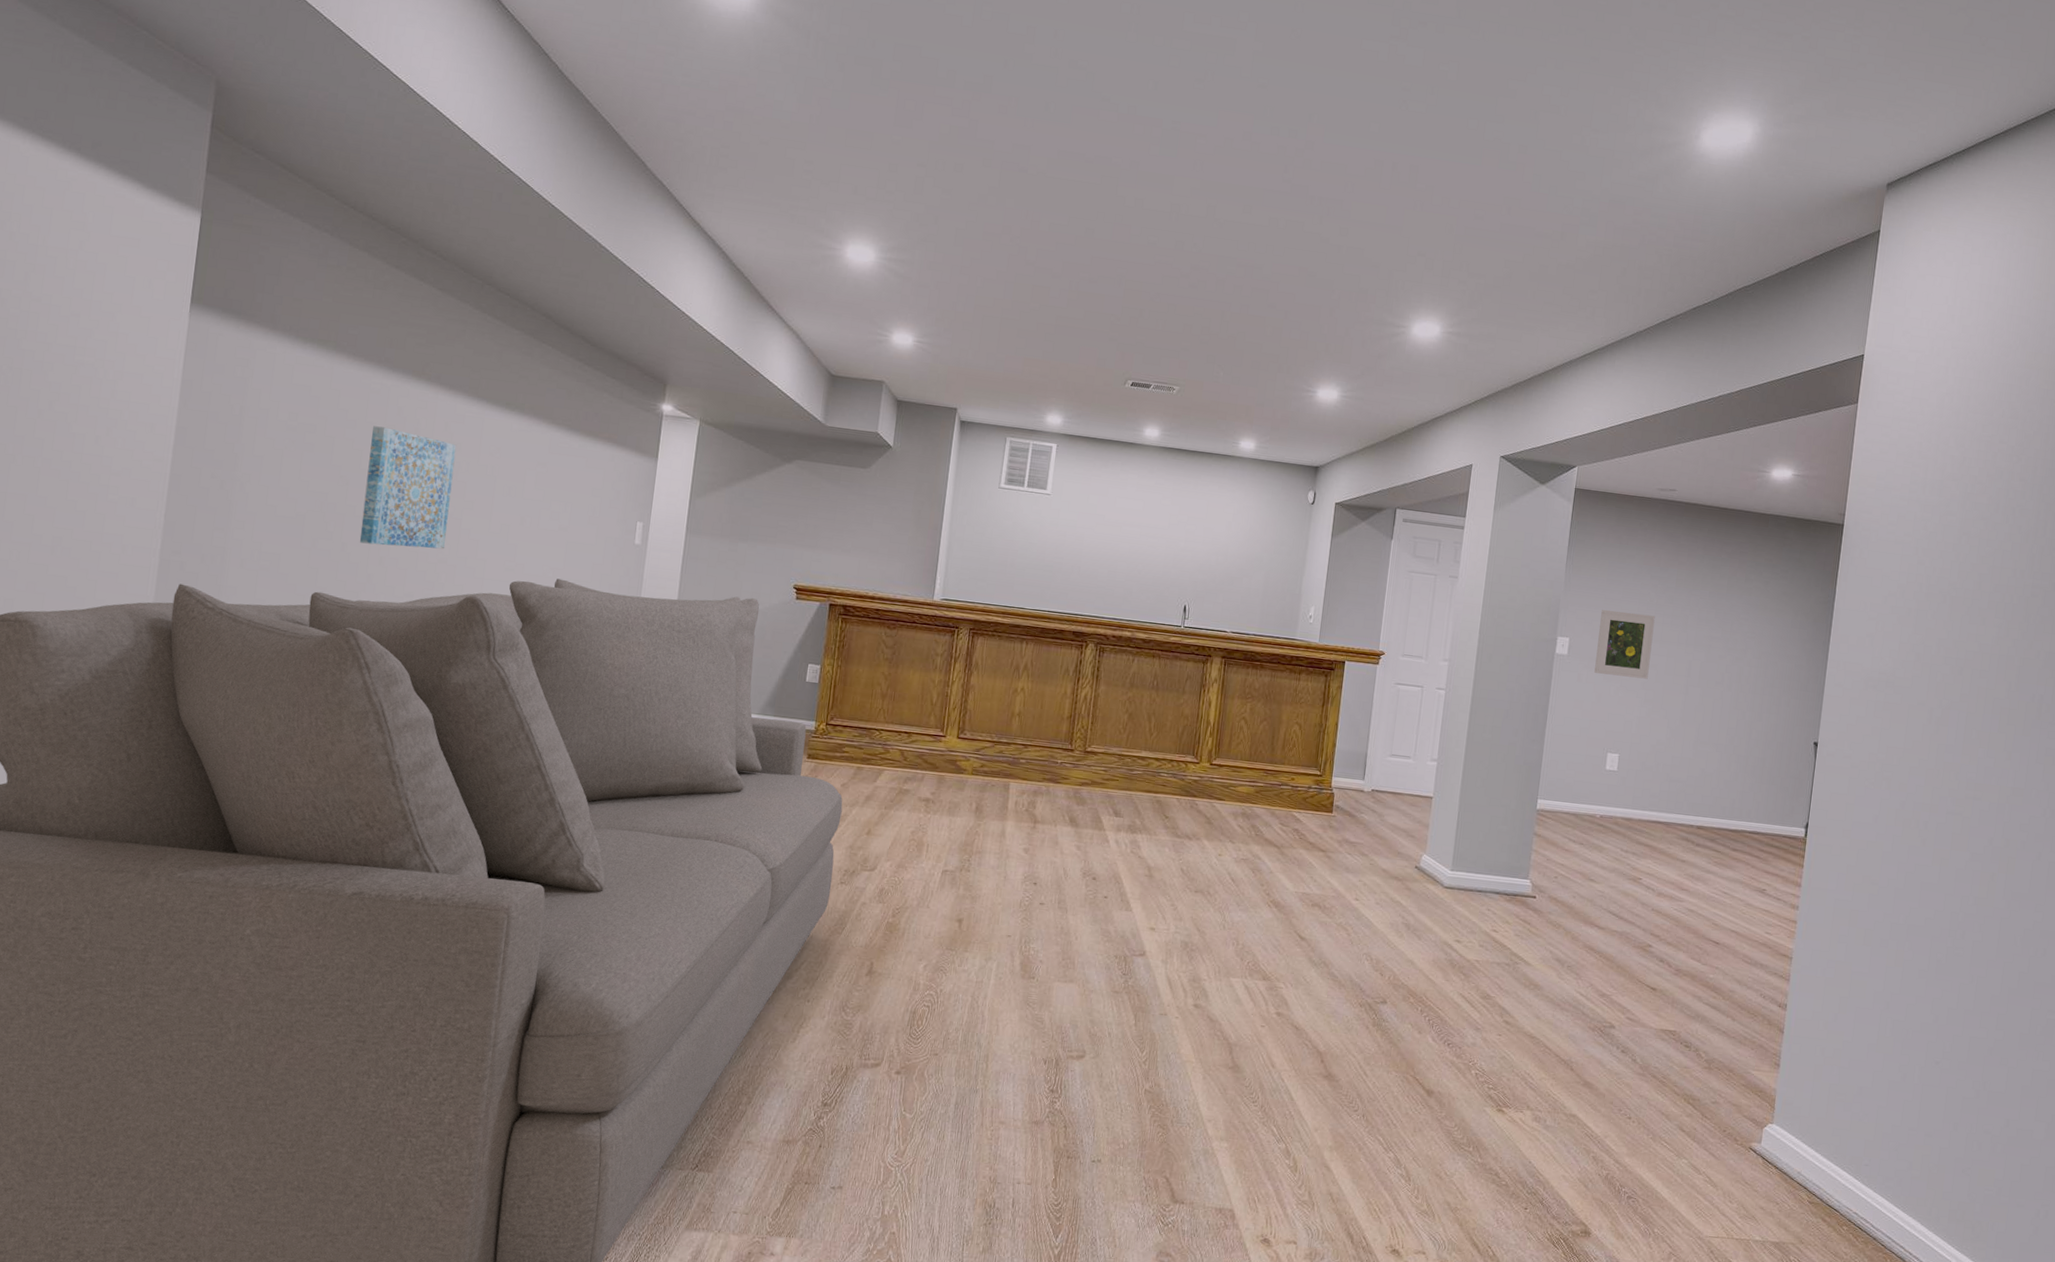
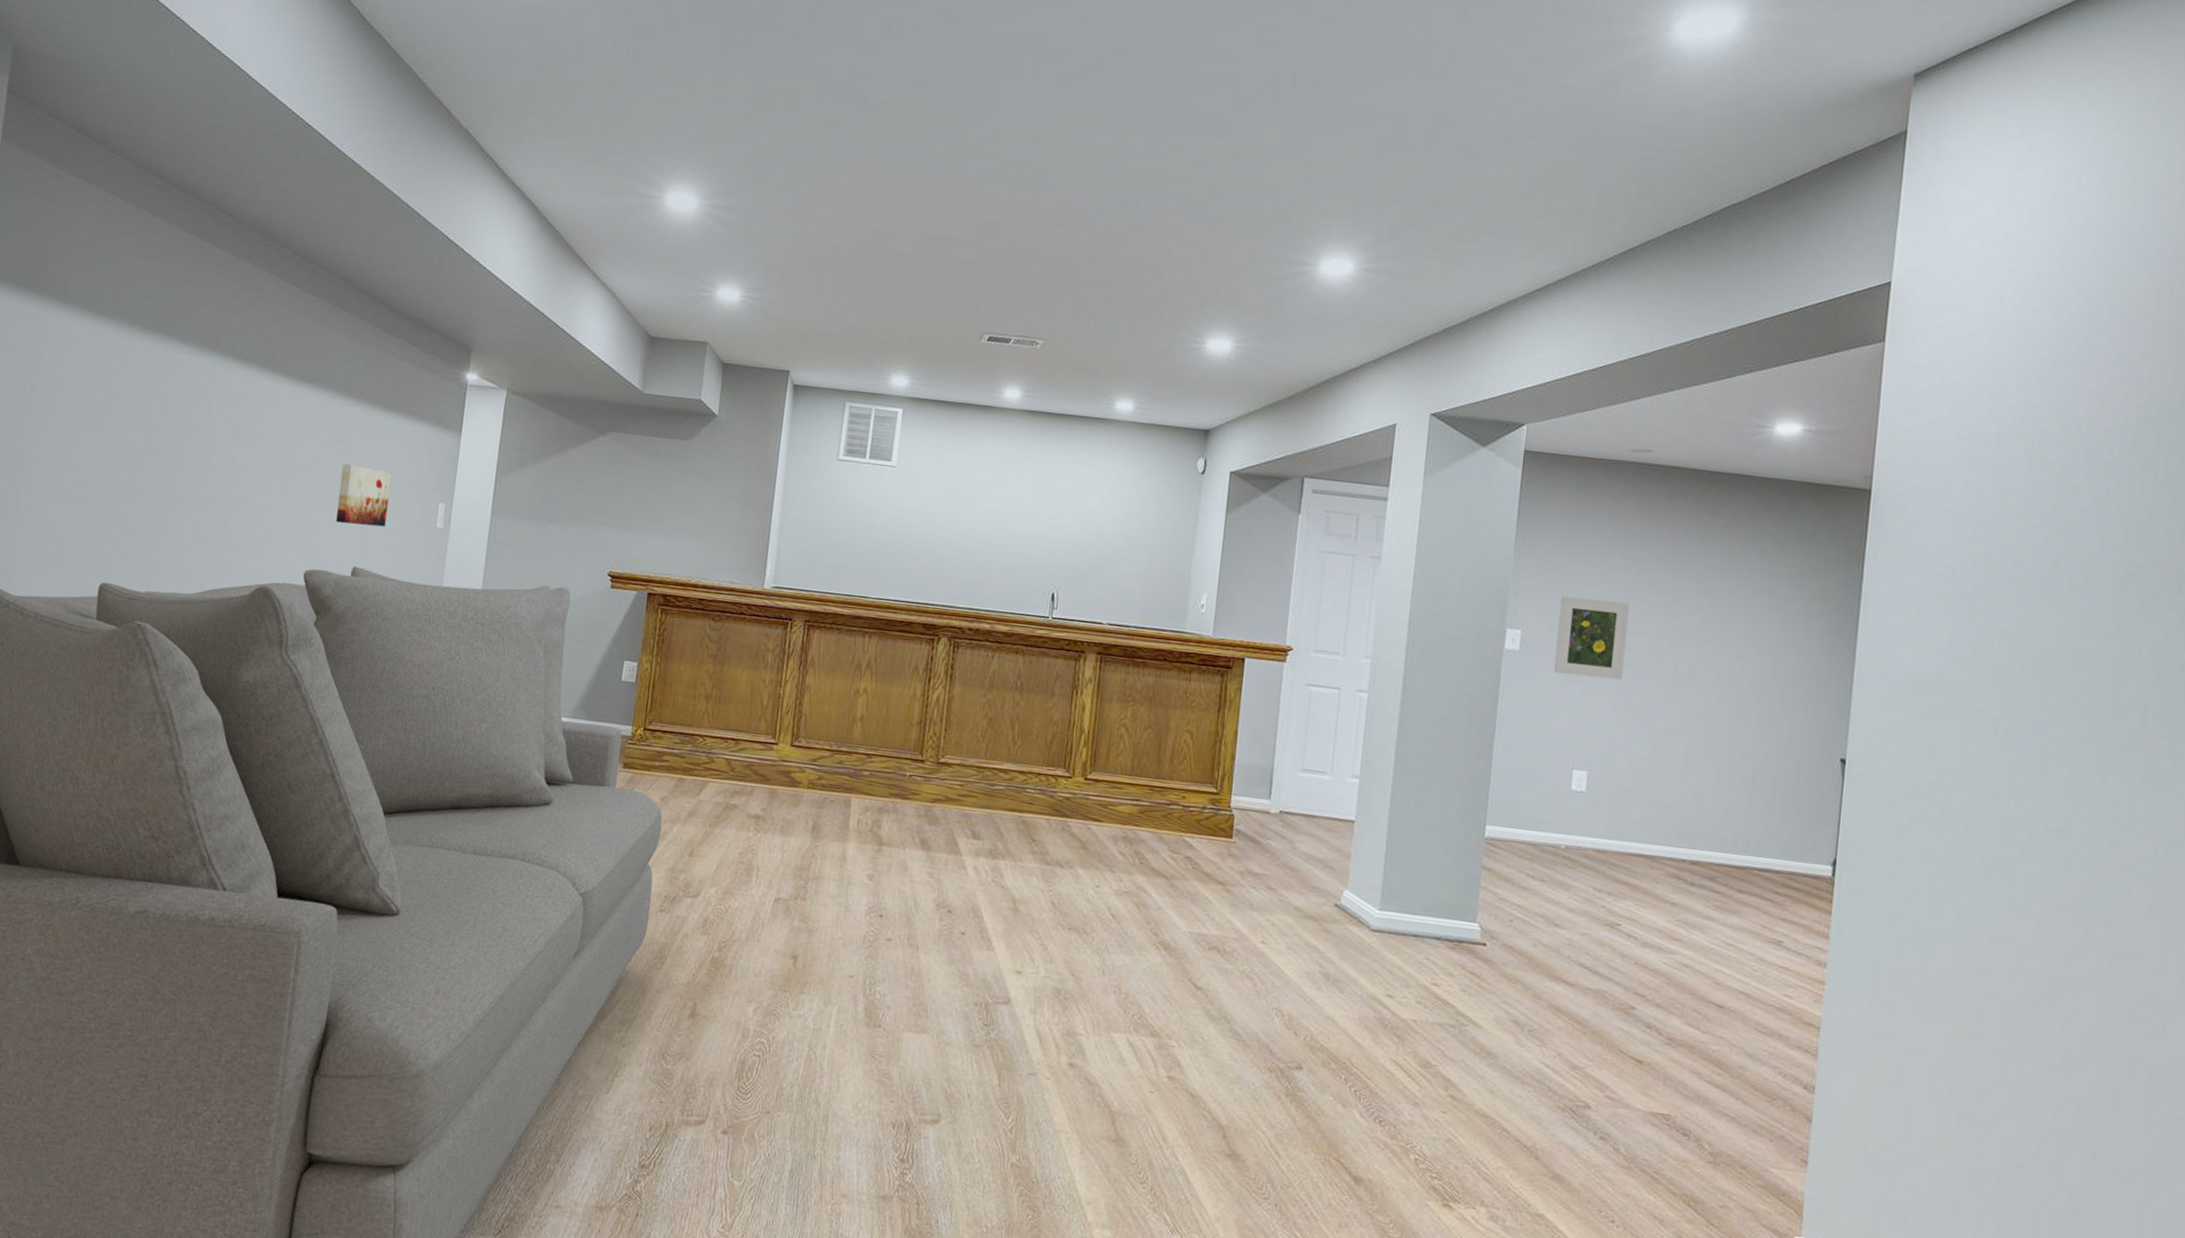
wall art: present [359,426,457,549] -> none [148,403,250,535]
wall art: none [540,484,593,543] -> present [336,463,392,527]

